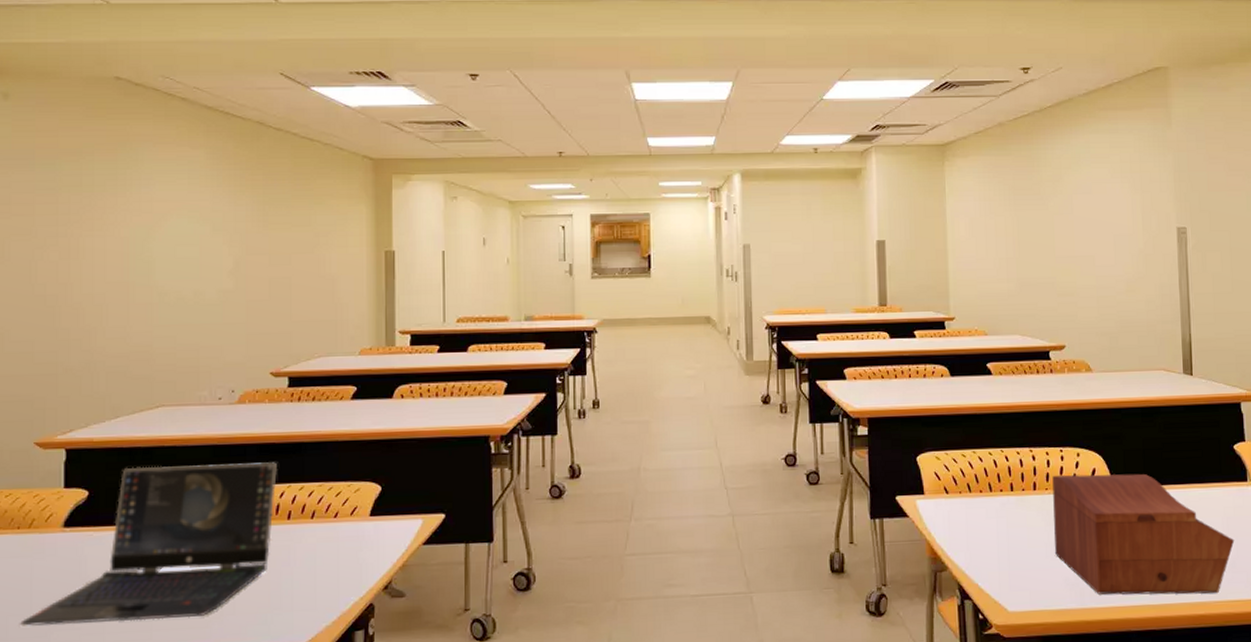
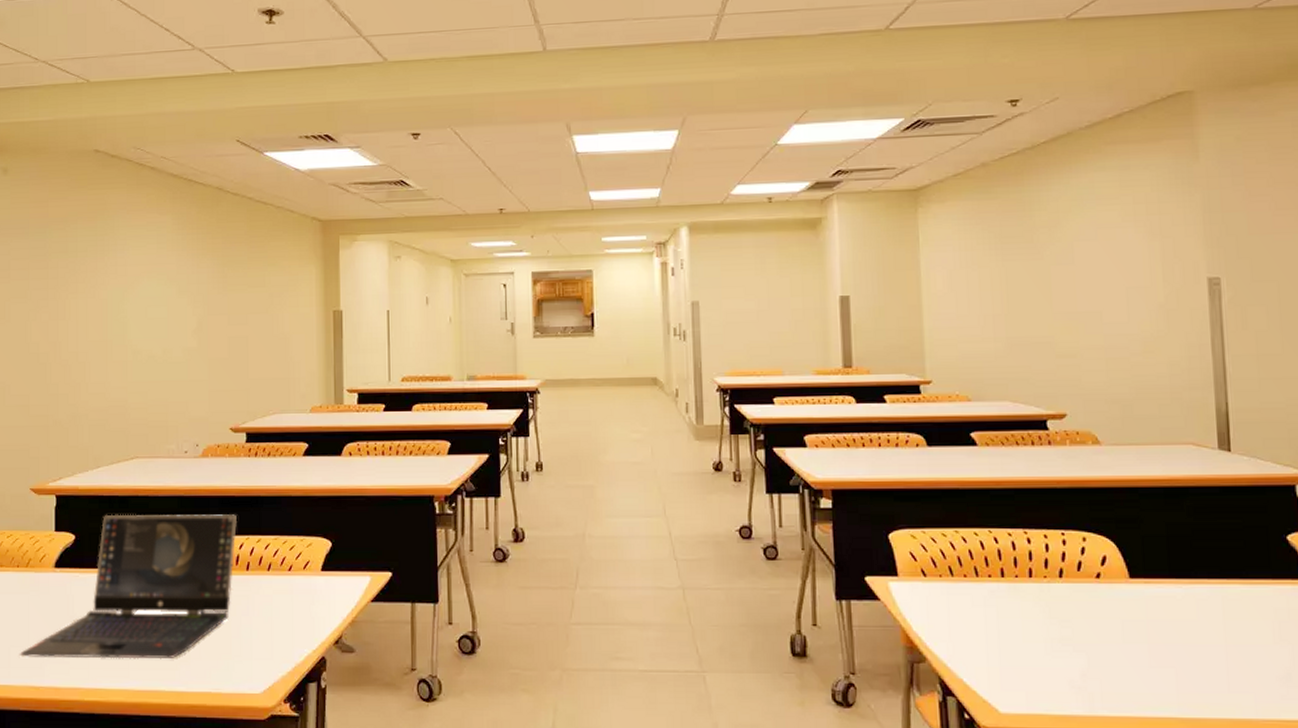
sewing box: present [1052,474,1235,595] -> none [1052,561,1290,711]

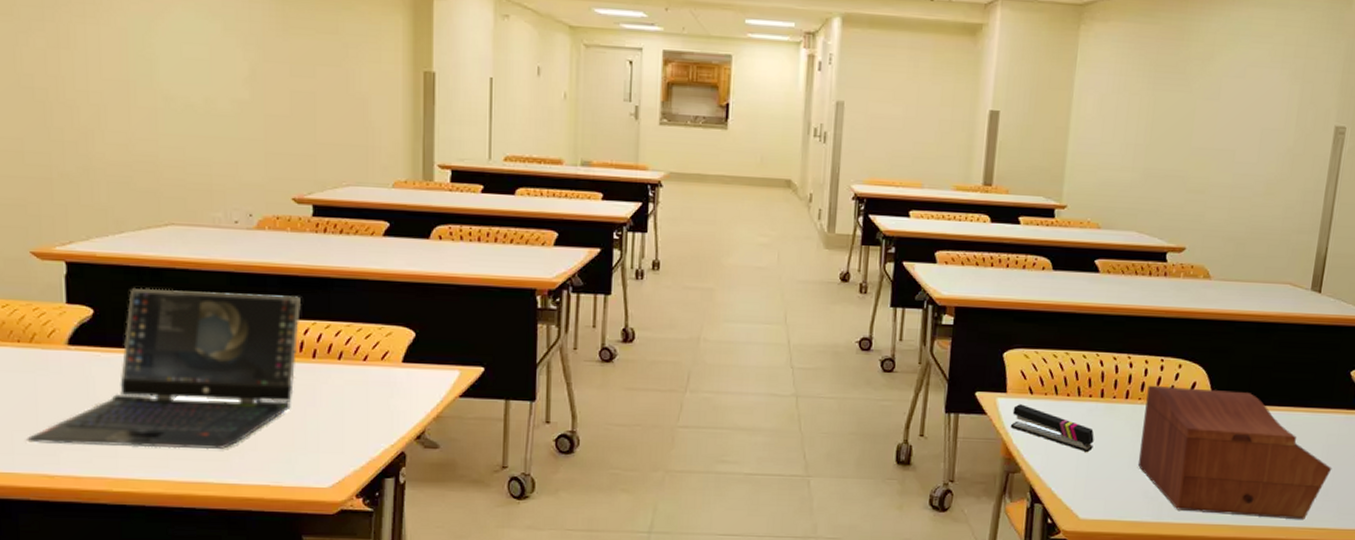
stapler: none [907,588,1002,637] -> present [1010,404,1094,452]
sewing box: none [1052,561,1290,711] -> present [1138,385,1332,520]

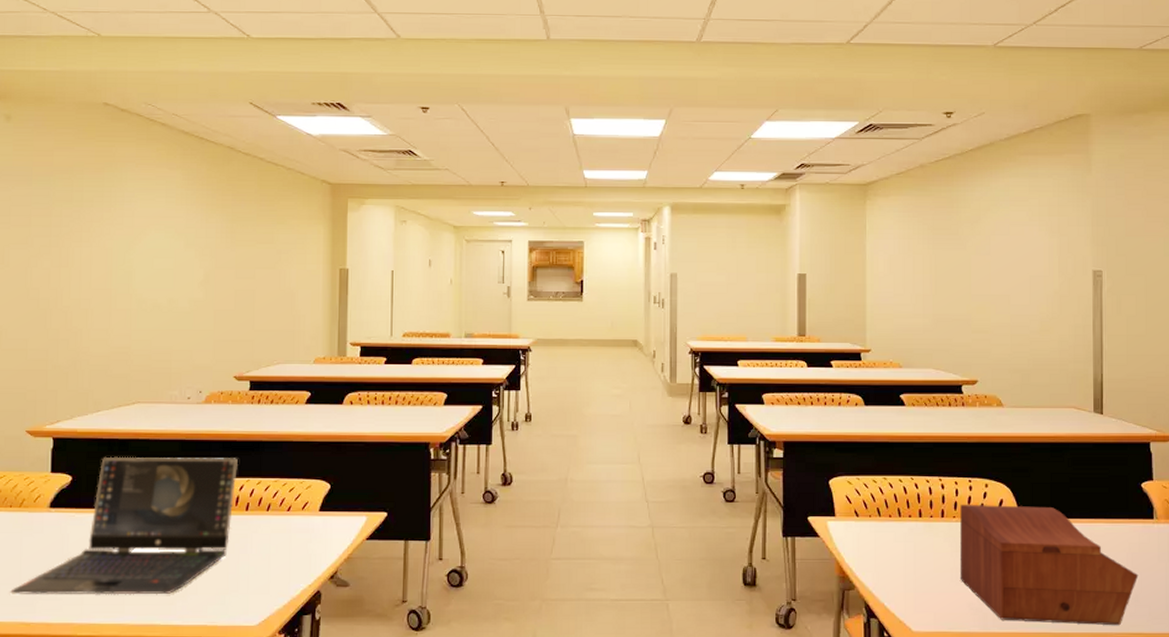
stapler: present [1010,404,1094,452] -> none [841,526,918,568]

